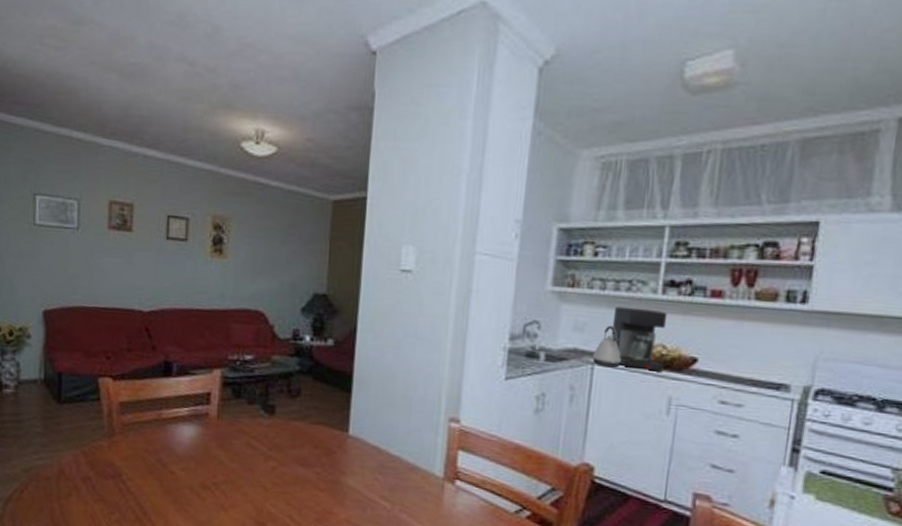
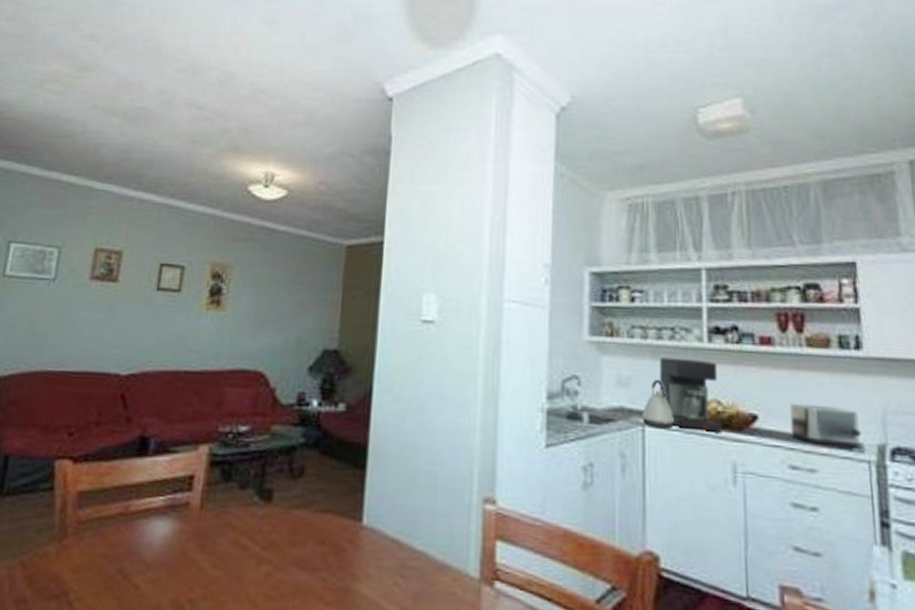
toaster: none [726,349,791,389] -> present [790,403,861,449]

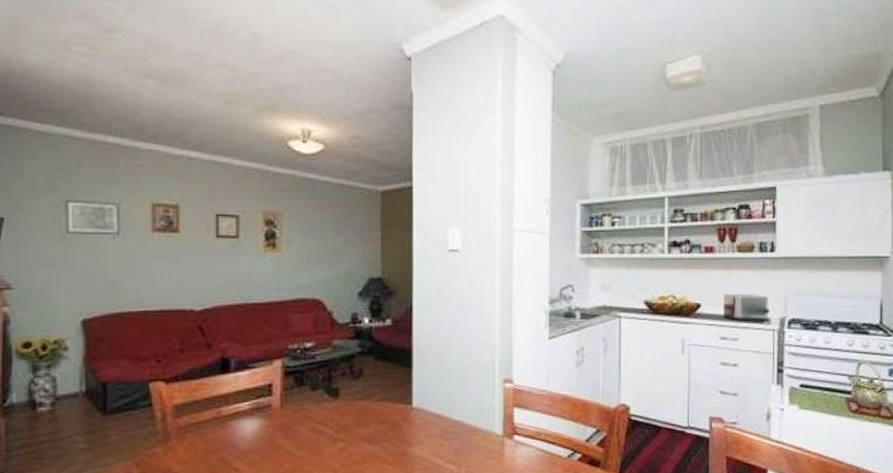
kettle: present [642,379,676,429] -> none [619,283,643,319]
coffee maker: present [659,357,722,433] -> none [632,266,675,319]

